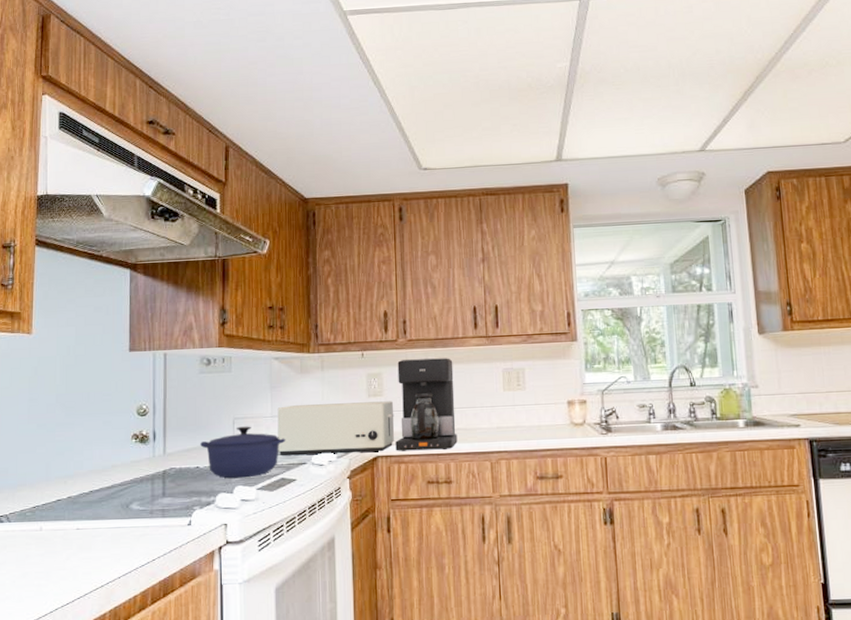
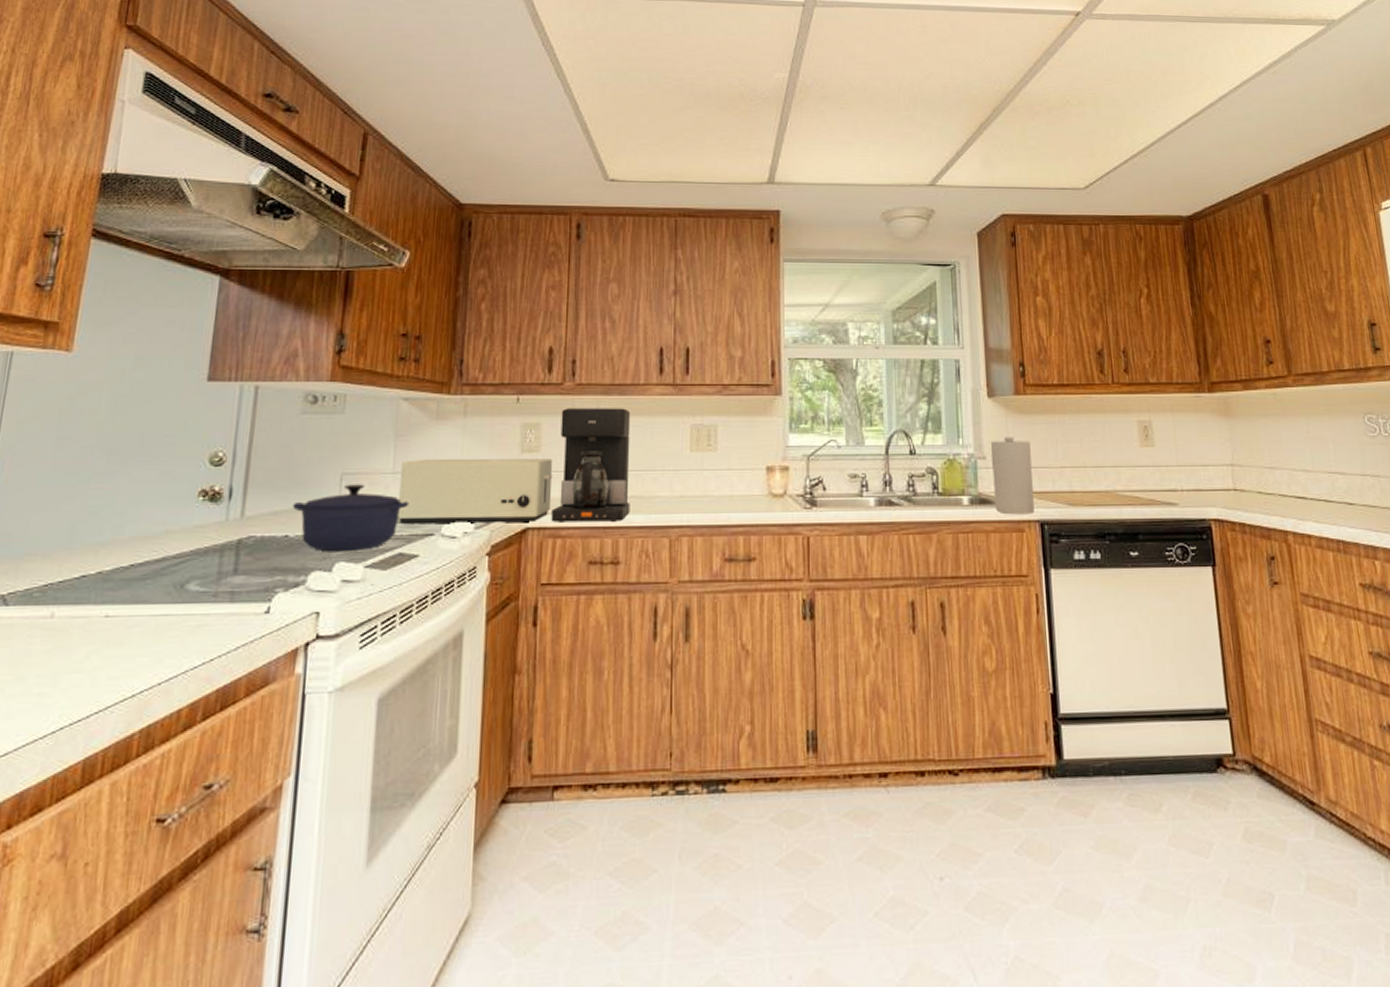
paper towel holder: none [762,367,804,435] -> present [990,437,1035,515]

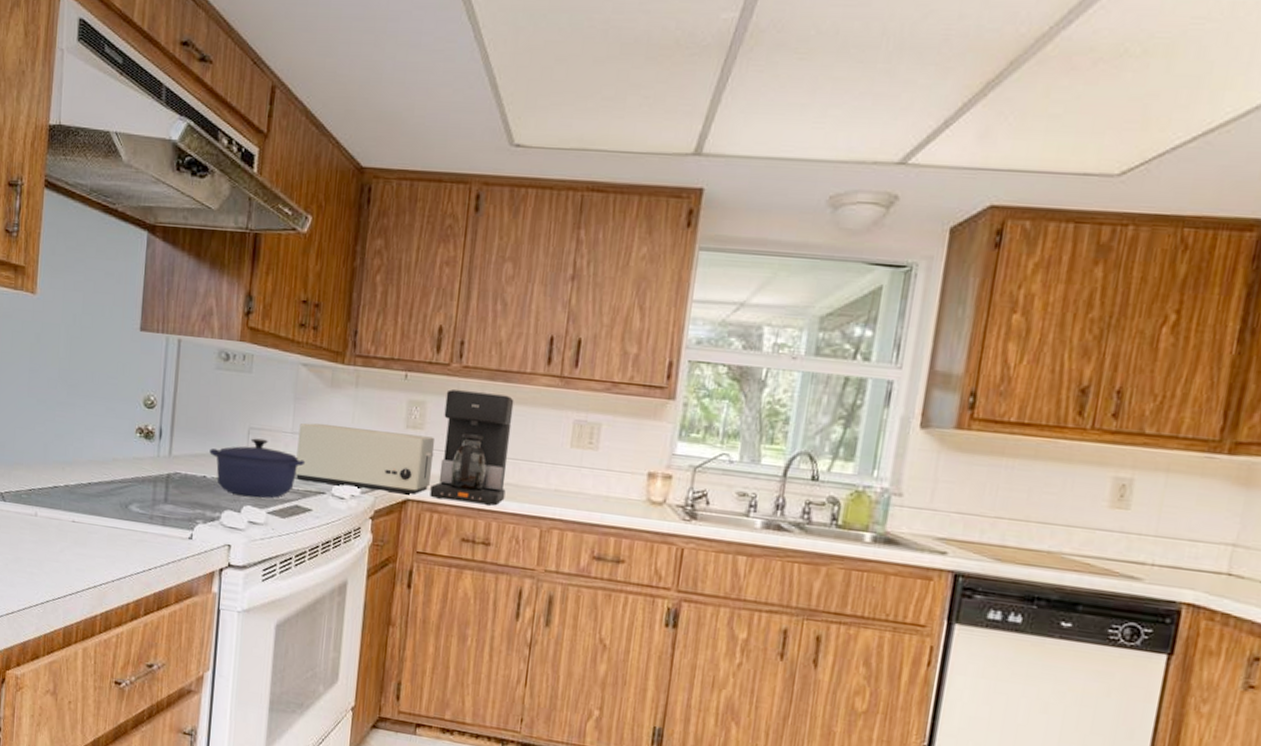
paper towel holder: present [990,437,1035,515] -> none [901,475,963,564]

